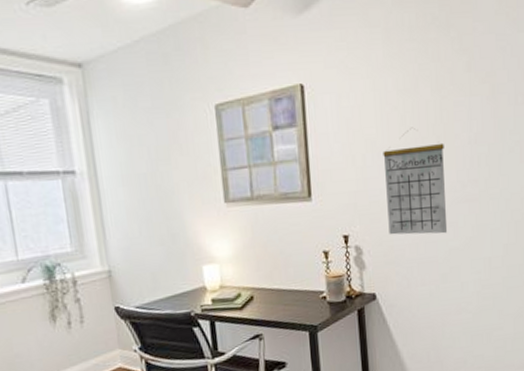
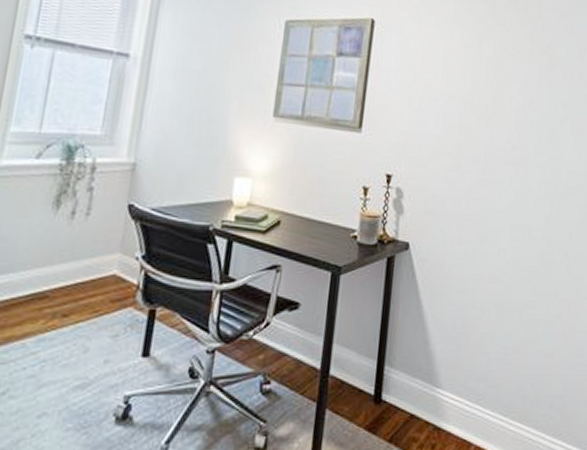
calendar: present [383,127,448,235] -> none [433,80,499,193]

